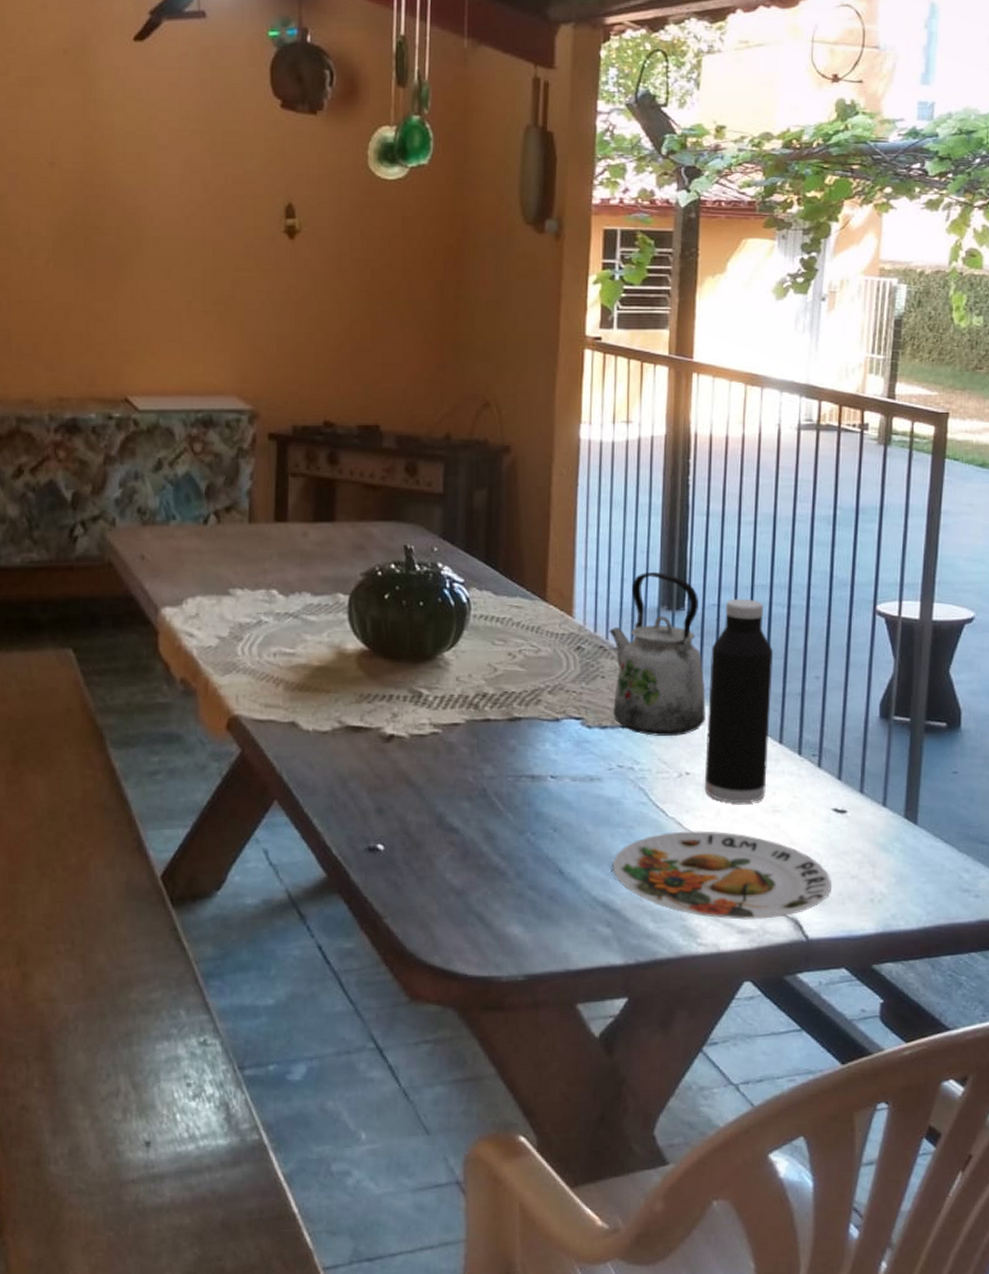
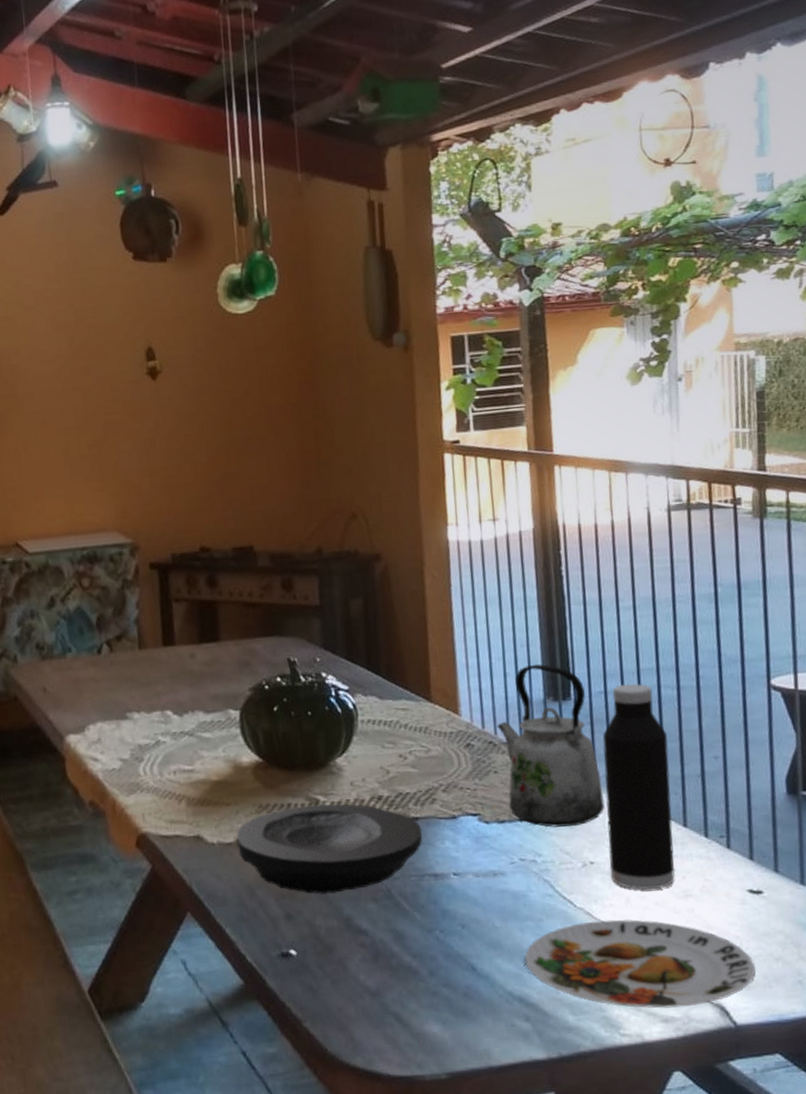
plate: none [334,697,524,789] -> present [236,803,423,894]

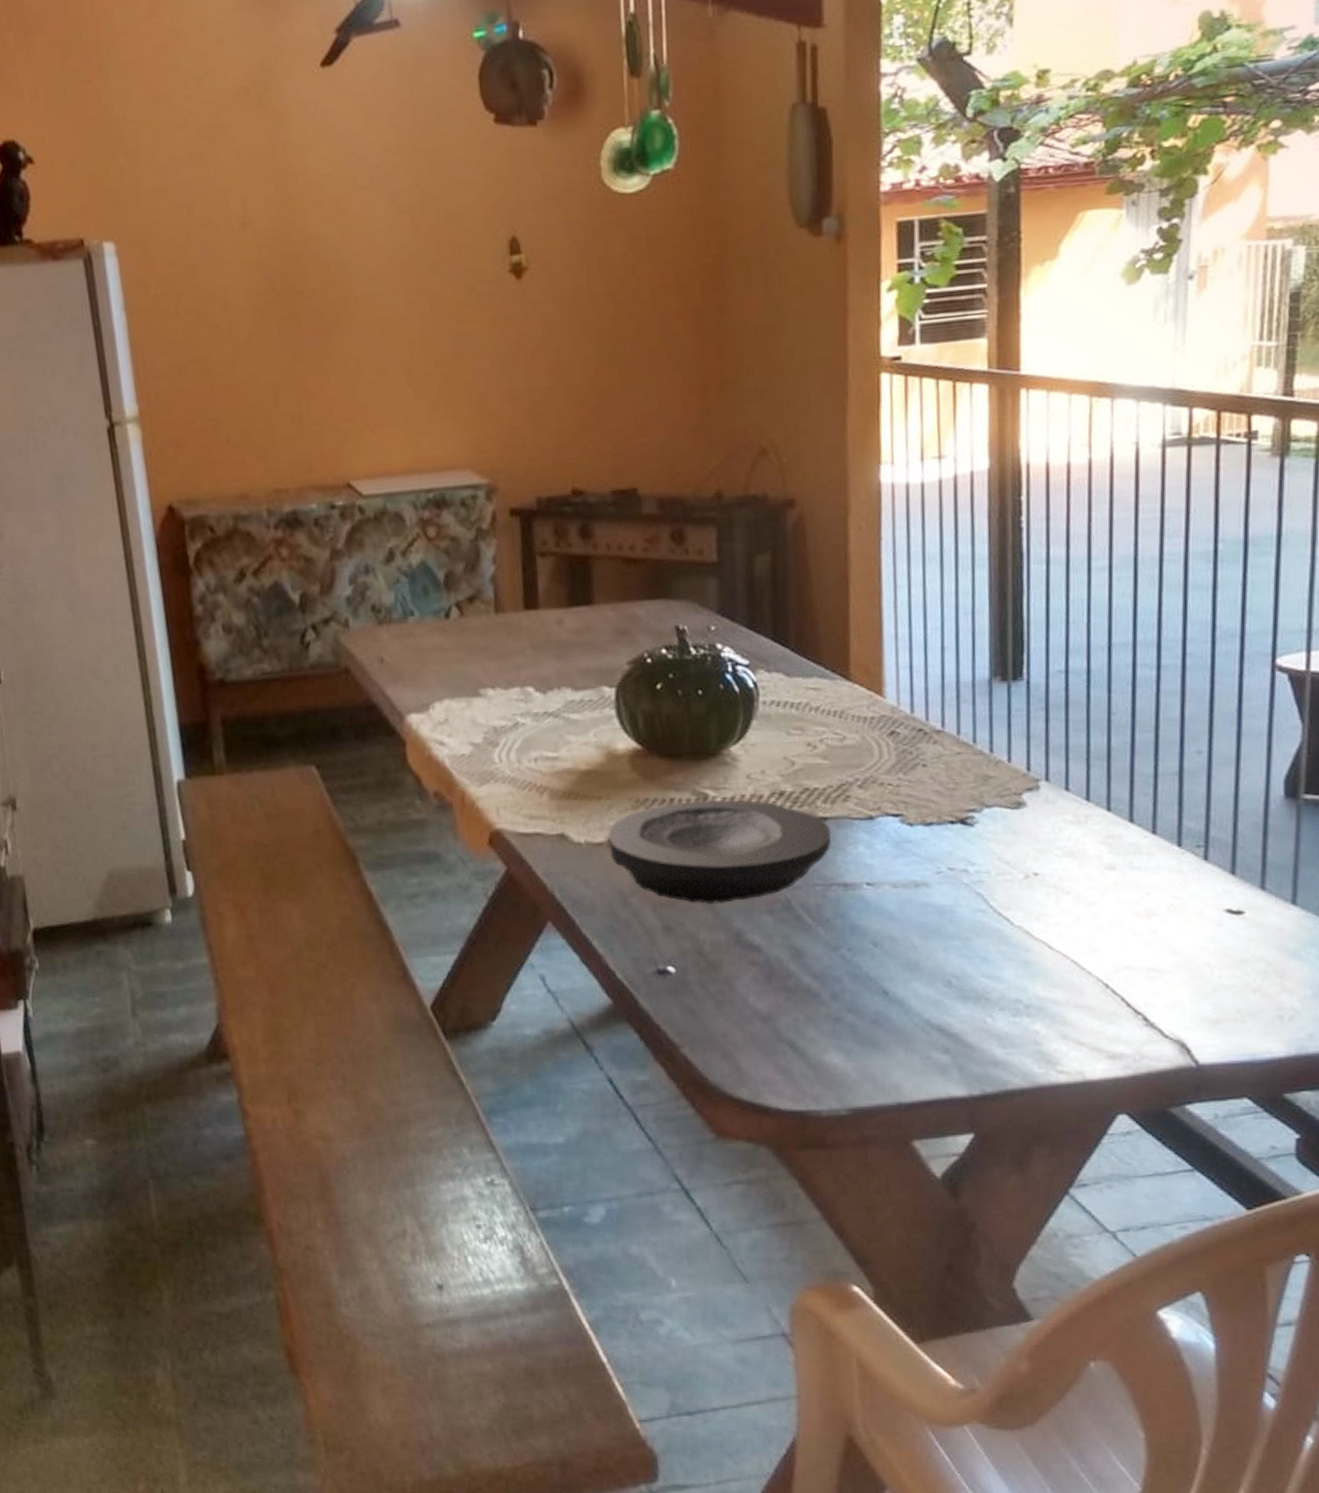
kettle: present [496,664,605,827] -> none [928,636,1056,832]
plate: present [525,919,756,1008] -> none [948,940,1227,1043]
water bottle: present [602,683,675,890] -> none [1057,661,1141,907]

